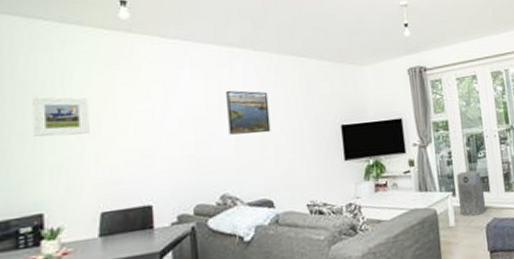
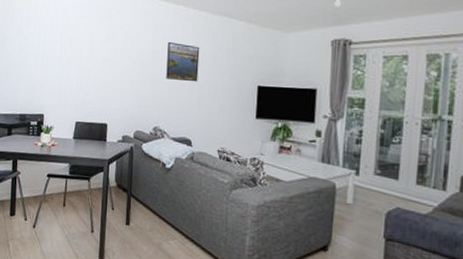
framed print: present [32,96,90,137] -> none [43,30,76,62]
air purifier: present [456,170,486,216] -> none [360,153,393,200]

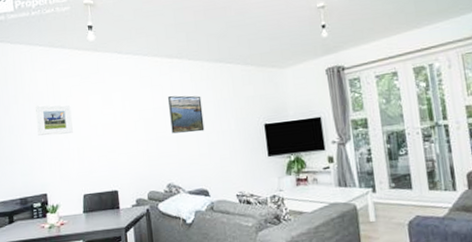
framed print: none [43,30,76,62] -> present [35,104,73,136]

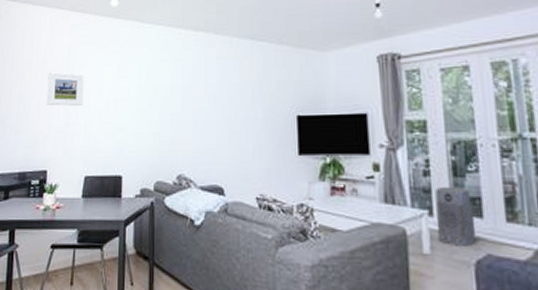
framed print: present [168,95,205,134] -> none [189,73,226,118]
air purifier: none [376,167,408,213] -> present [435,186,477,246]

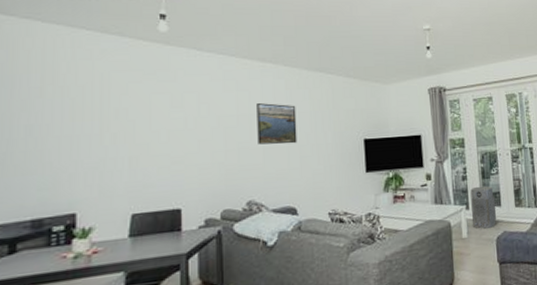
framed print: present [46,72,84,106] -> none [71,102,125,140]
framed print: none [189,73,226,118] -> present [257,103,297,145]

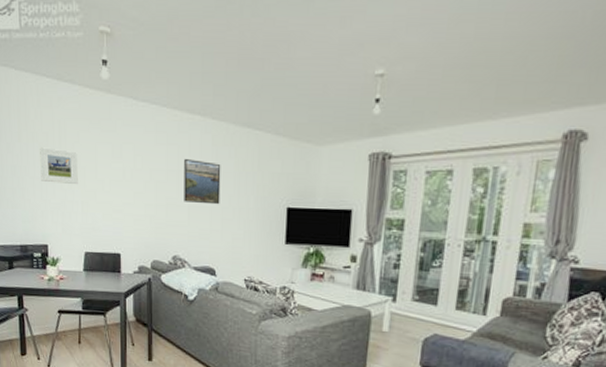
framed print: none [71,102,125,140] -> present [40,147,78,184]
air purifier: present [470,186,497,229] -> none [396,278,432,327]

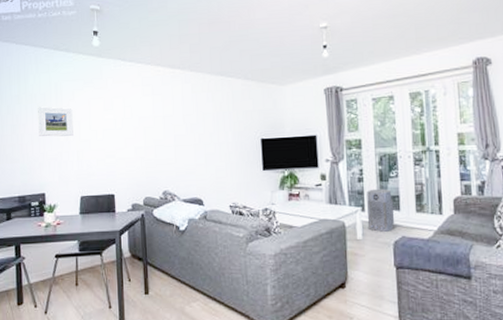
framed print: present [184,159,221,205] -> none [168,105,203,143]
air purifier: none [396,278,432,327] -> present [367,188,395,232]

